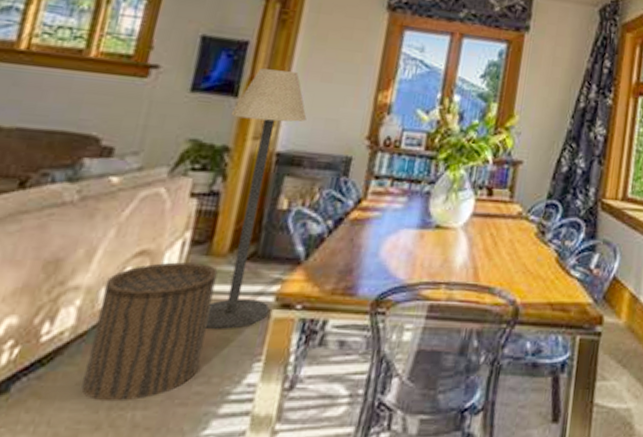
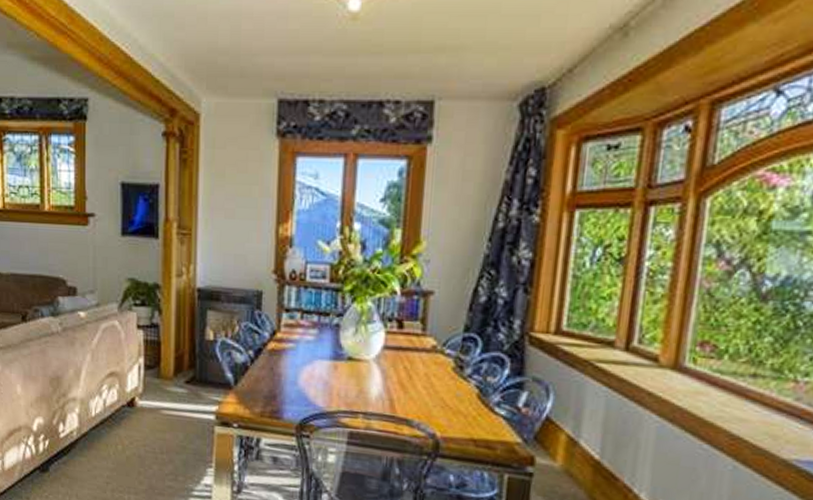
stool: present [81,262,218,402] -> none [92,382,168,487]
floor lamp: present [204,68,307,329] -> none [155,209,218,440]

